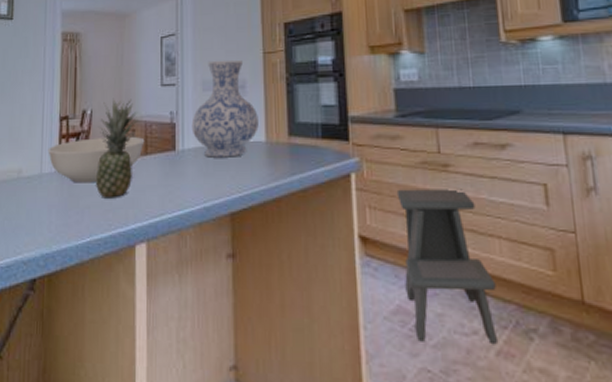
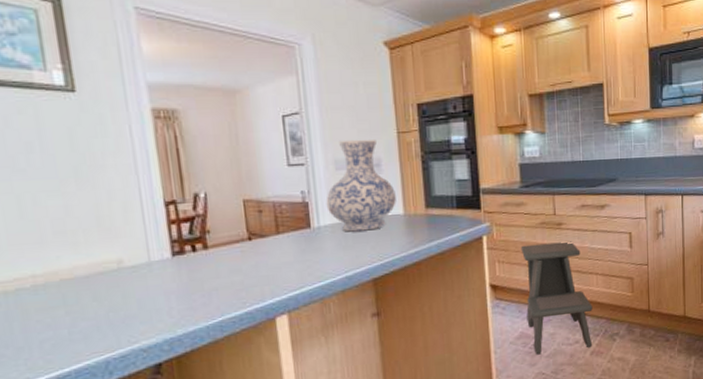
bowl: present [48,136,145,183] -> none [154,217,275,268]
fruit: present [95,98,138,198] -> none [217,179,265,279]

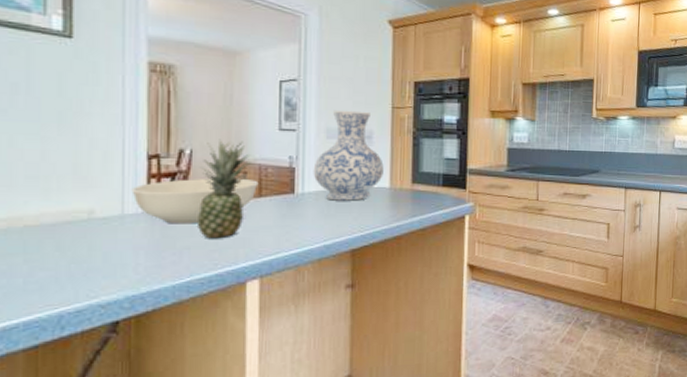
bowl: none [154,217,275,268] -> present [131,178,259,224]
fruit: none [217,179,265,279] -> present [196,139,251,239]
step stool: present [520,241,593,355] -> none [501,227,567,339]

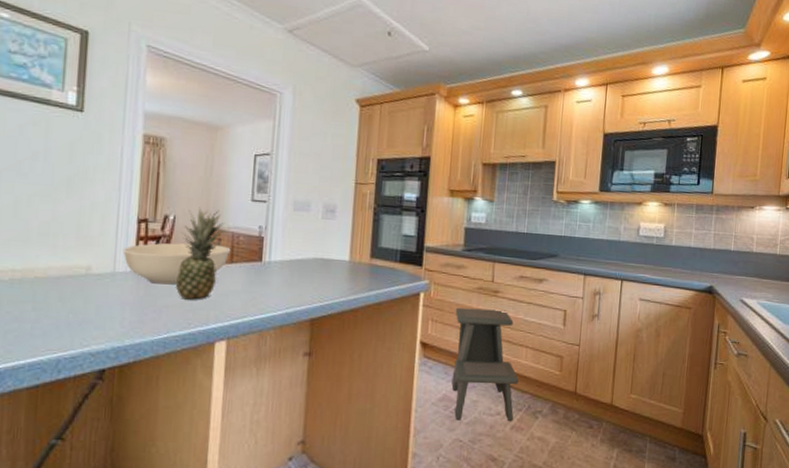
vase: present [313,110,384,201] -> none [279,183,345,272]
step stool: none [501,227,567,339] -> present [451,307,519,421]

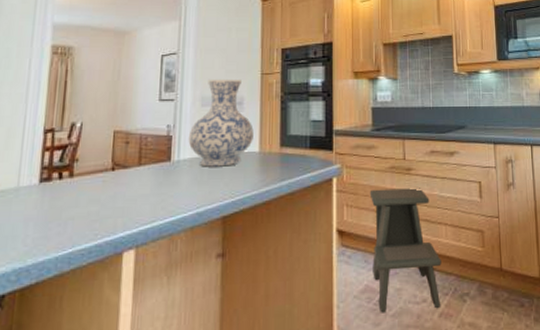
bowl: present [122,242,231,285] -> none [27,148,139,195]
fruit: present [175,207,225,300] -> none [82,111,133,209]
vase: none [279,183,345,272] -> present [188,79,254,167]

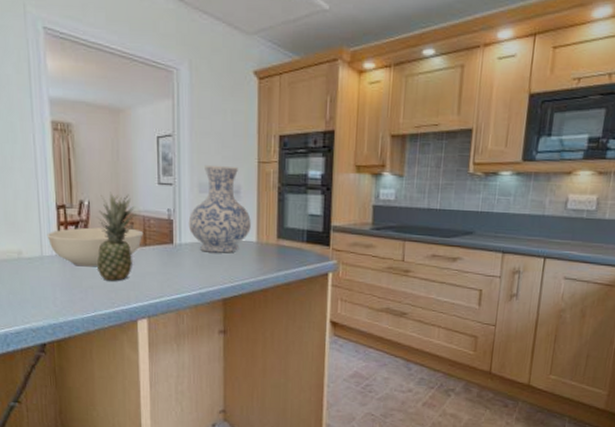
bowl: none [27,148,139,195] -> present [47,227,144,267]
fruit: none [82,111,133,209] -> present [96,191,136,281]
step stool: present [369,188,442,313] -> none [362,287,431,398]

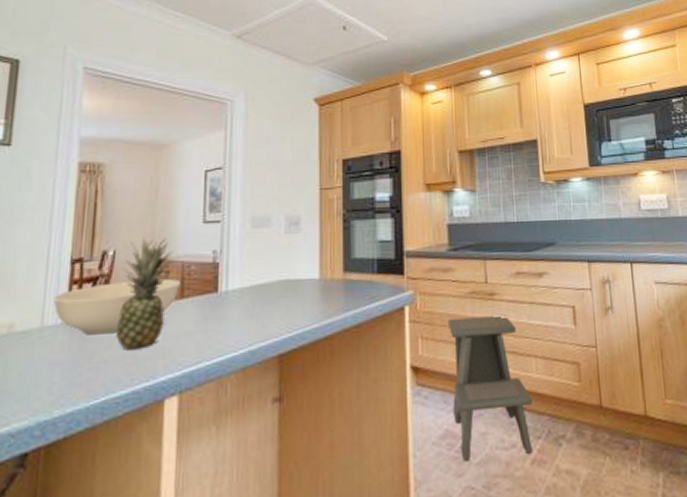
vase: present [188,164,251,253] -> none [237,195,312,298]
step stool: none [362,287,431,398] -> present [447,315,532,462]

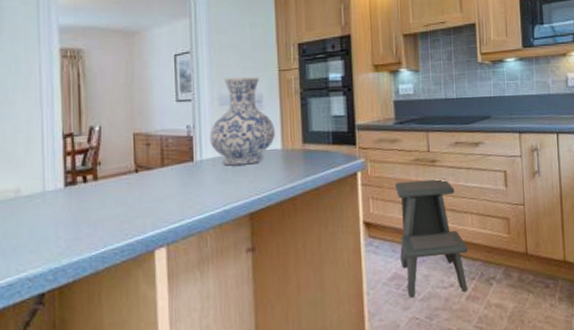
bowl: present [52,278,181,335] -> none [50,150,161,198]
fruit: present [115,236,174,350] -> none [107,114,153,210]
vase: none [237,195,312,298] -> present [209,76,275,166]

